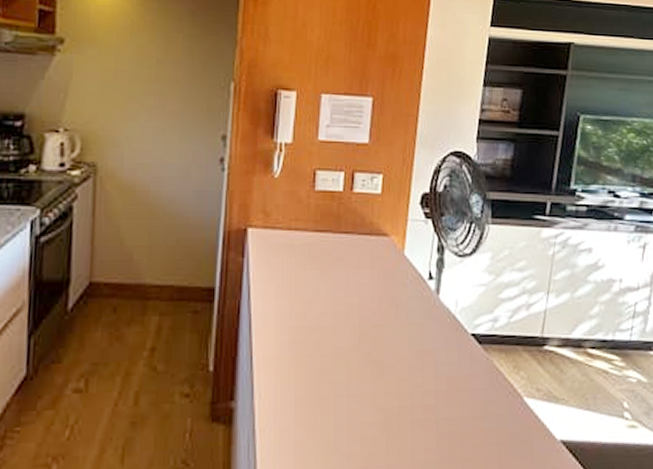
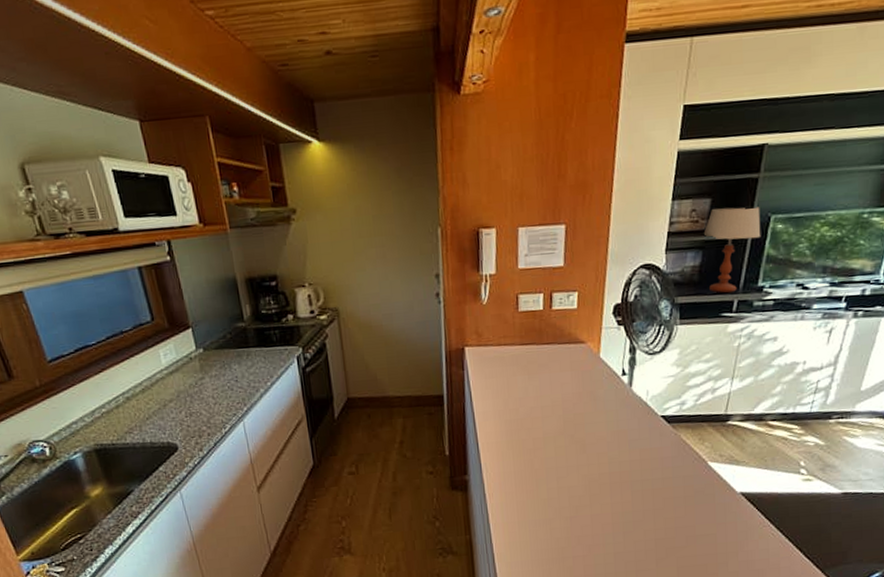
table lamp: none [513,100,571,194] -> present [702,206,761,294]

